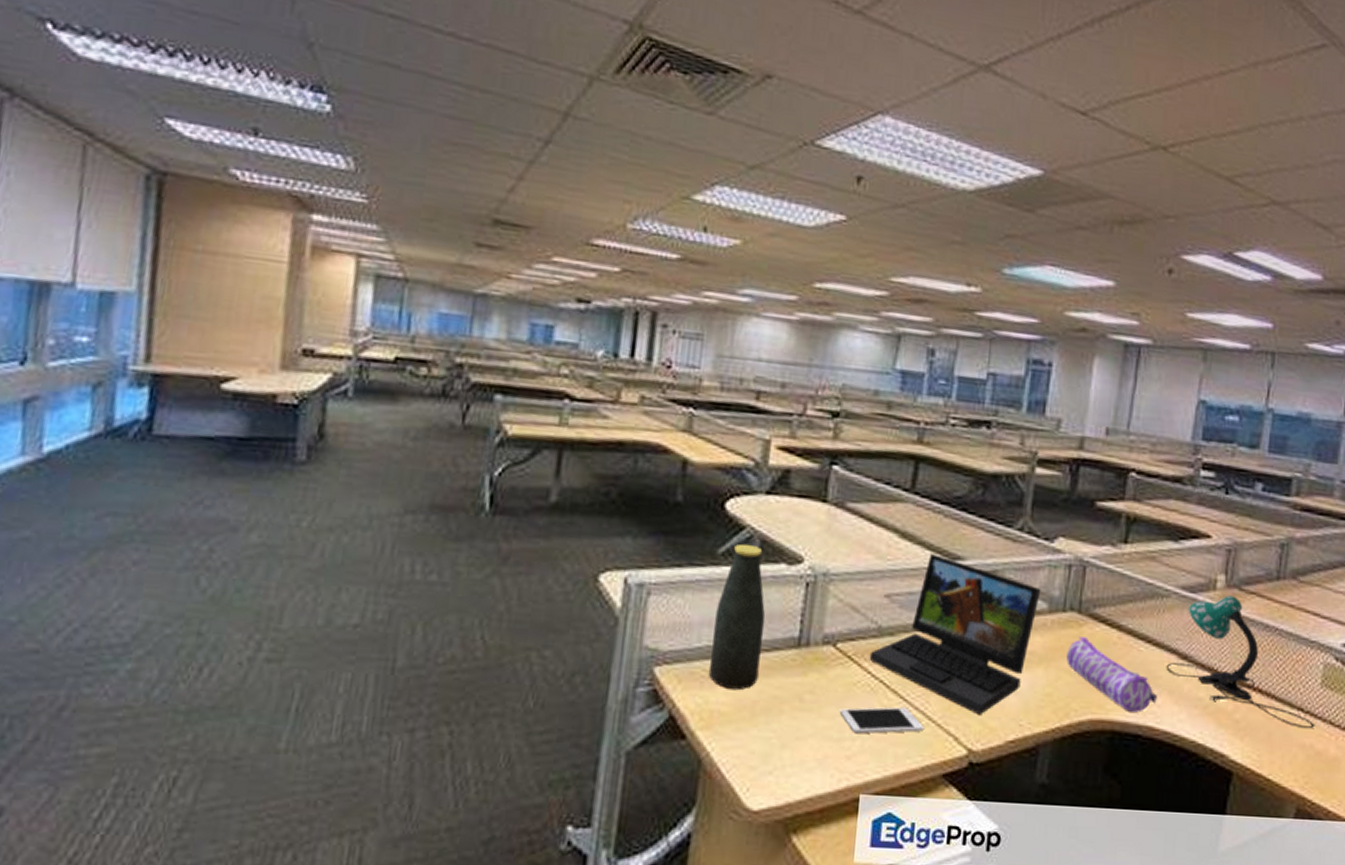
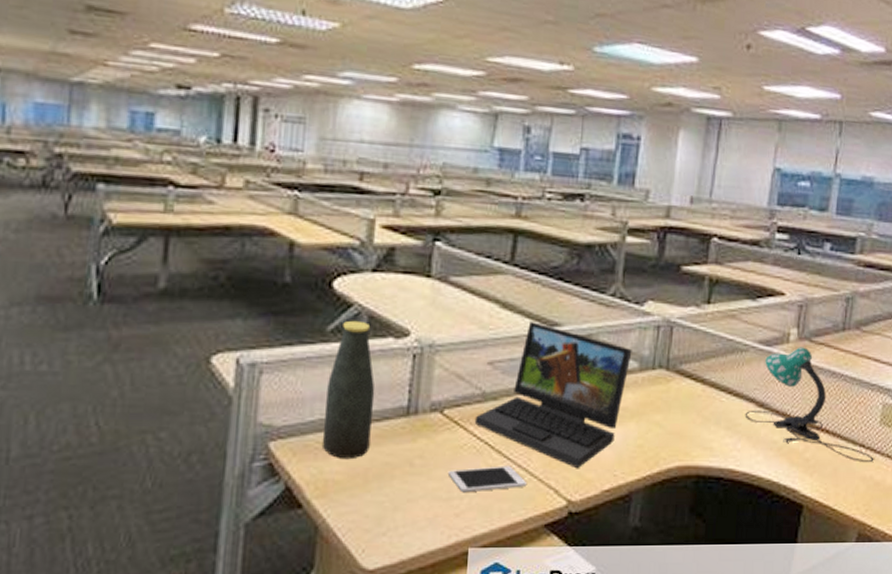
pencil case: present [1067,637,1157,712] -> none [656,392,737,457]

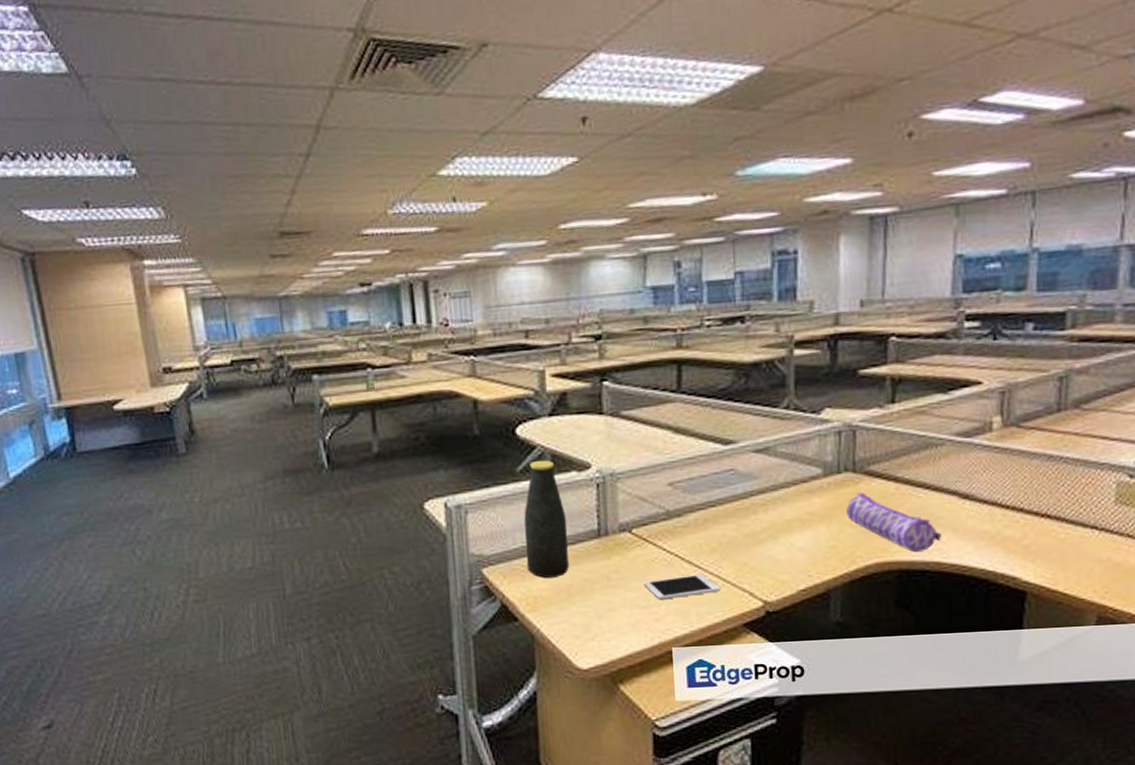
laptop: present [474,320,632,469] -> none [662,441,814,572]
pencil case: none [656,392,737,457] -> present [846,493,941,552]
desk lamp: present [745,347,874,463] -> none [947,434,1111,545]

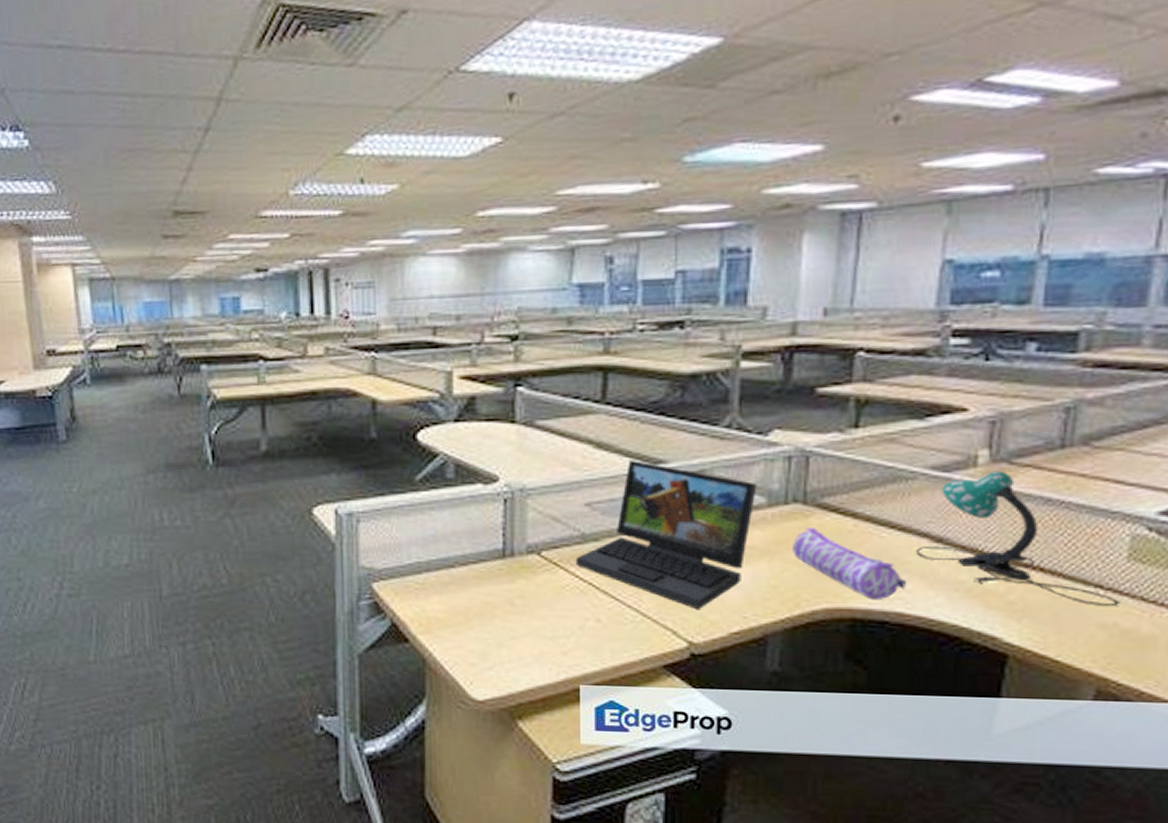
bottle: present [524,460,569,578] -> none [421,469,469,598]
cell phone: present [643,574,721,600] -> none [550,606,640,632]
laptop: none [662,441,814,572] -> present [575,459,757,610]
desk lamp: none [947,434,1111,545] -> present [915,471,1119,607]

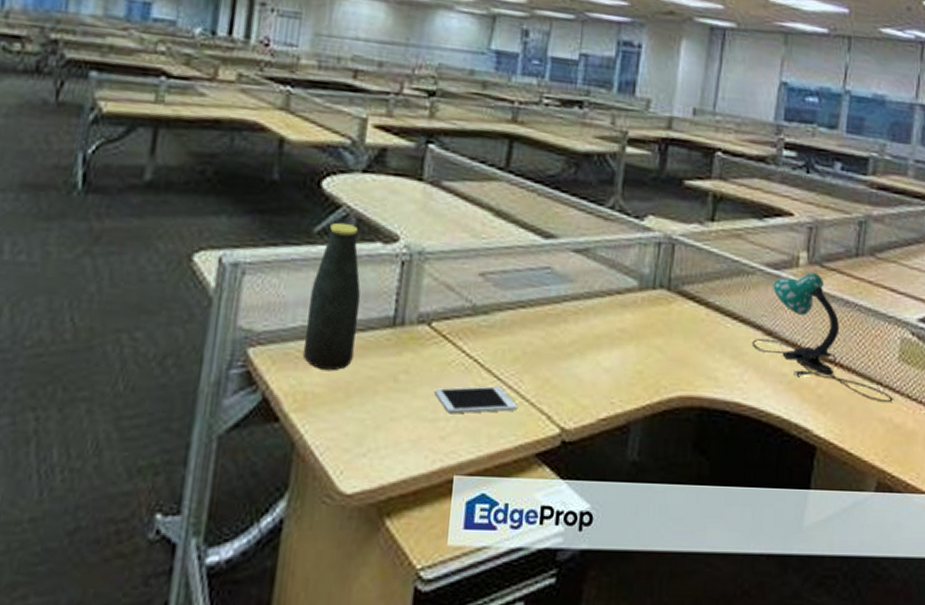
bottle: none [421,469,469,598] -> present [303,222,361,370]
cell phone: none [550,606,640,632] -> present [433,386,519,414]
laptop: present [575,459,757,610] -> none [463,231,632,394]
pencil case: present [793,528,906,599] -> none [656,314,744,389]

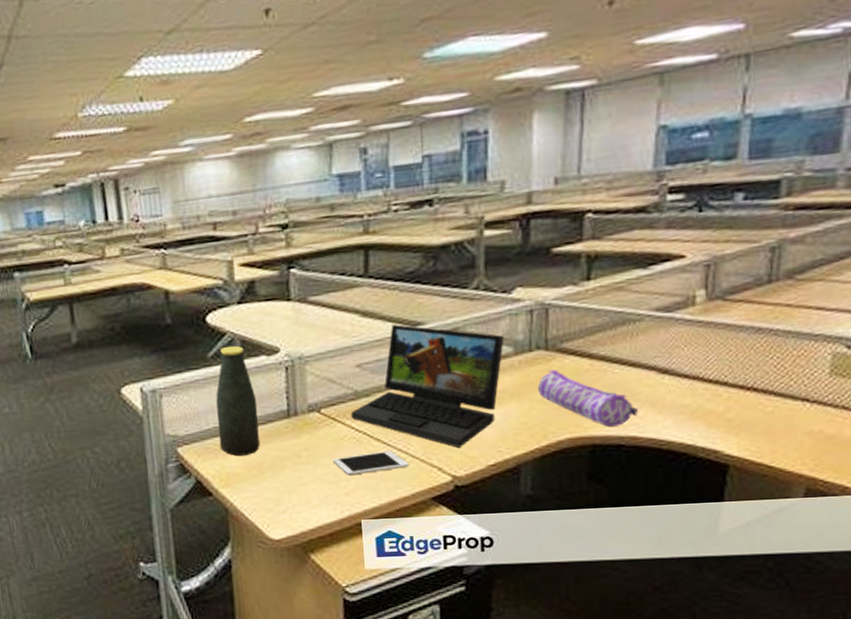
laptop: none [463,231,632,394] -> present [350,324,504,449]
pencil case: none [656,314,744,389] -> present [538,370,638,427]
desk lamp: present [752,272,893,403] -> none [645,307,824,417]

